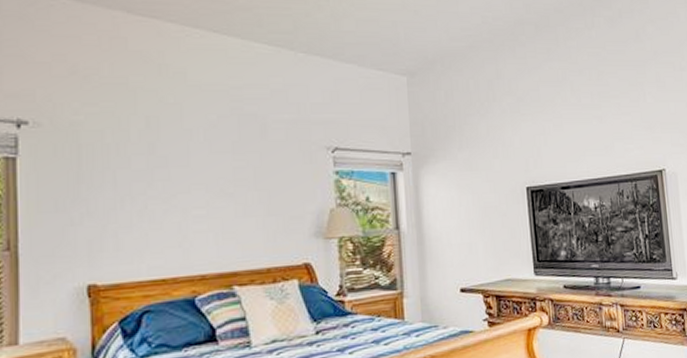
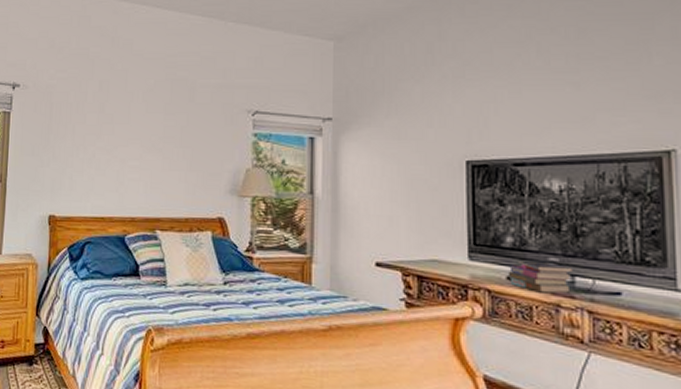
books: none [564,268,608,296] -> present [507,260,573,294]

